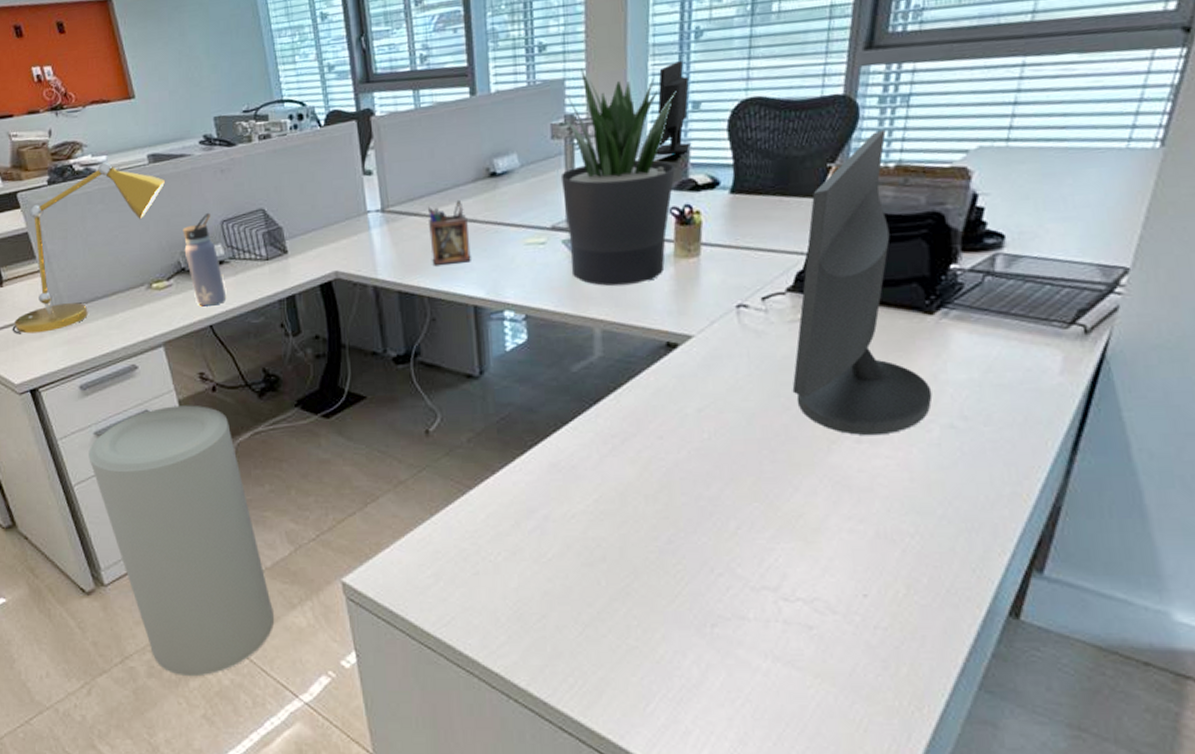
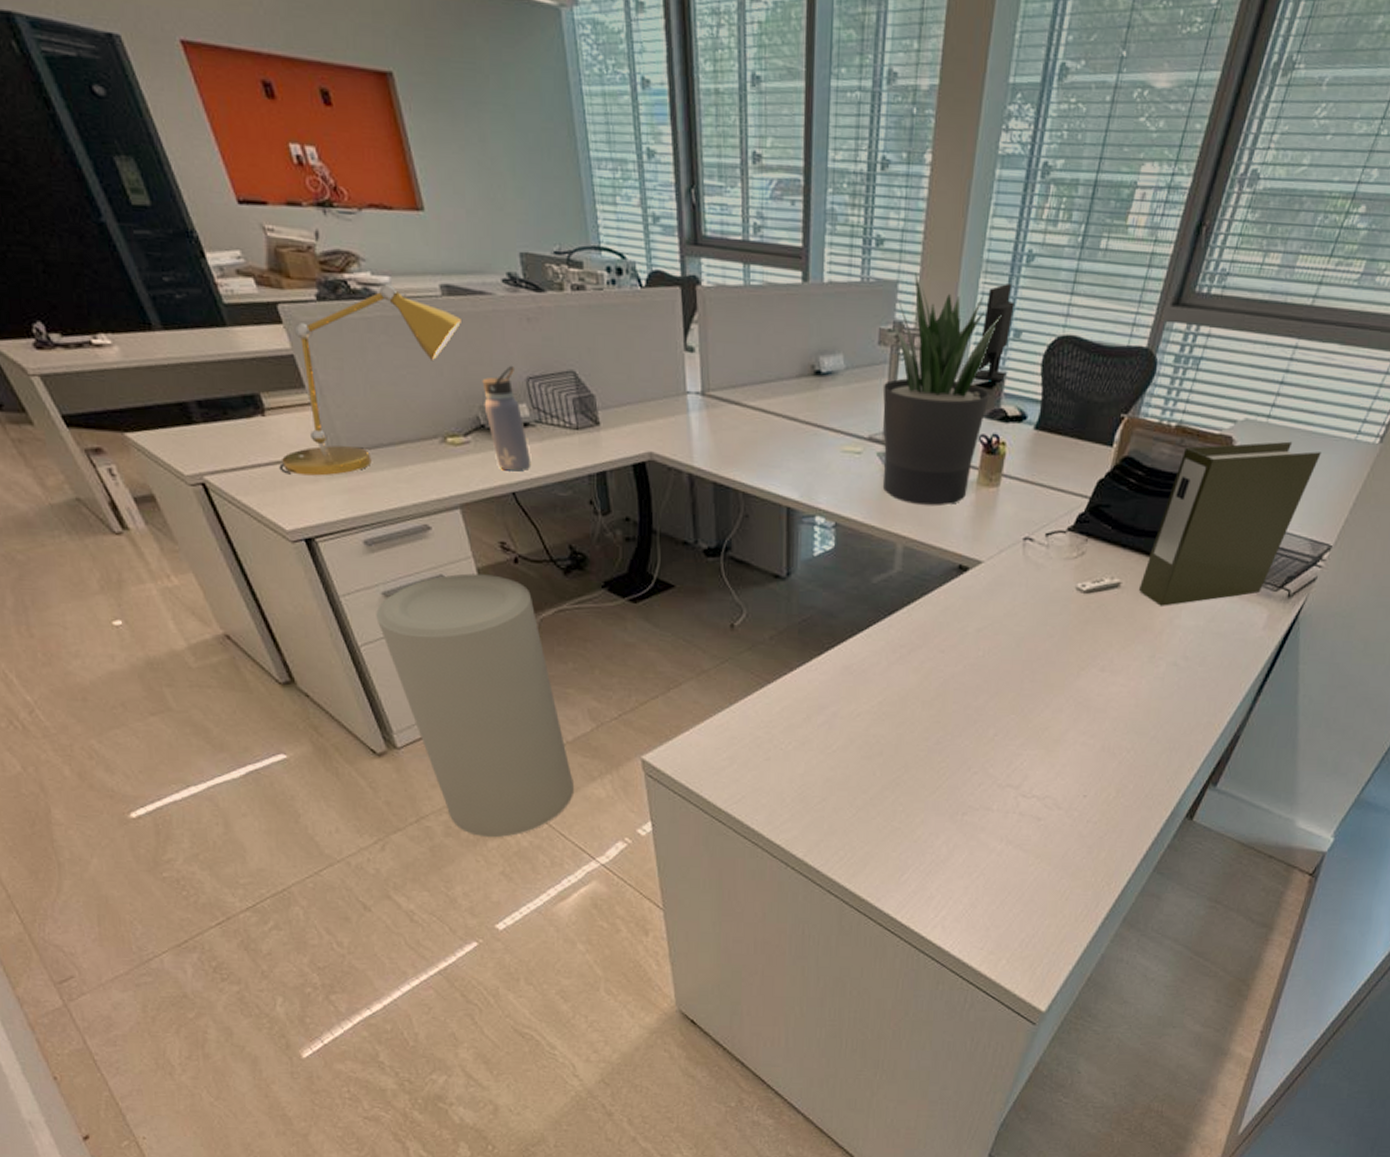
desk organizer: present [427,199,471,265] -> none [748,394,789,461]
computer monitor: present [792,129,933,436] -> none [1057,388,1175,667]
binder: none [885,161,1086,361] -> present [1138,441,1321,606]

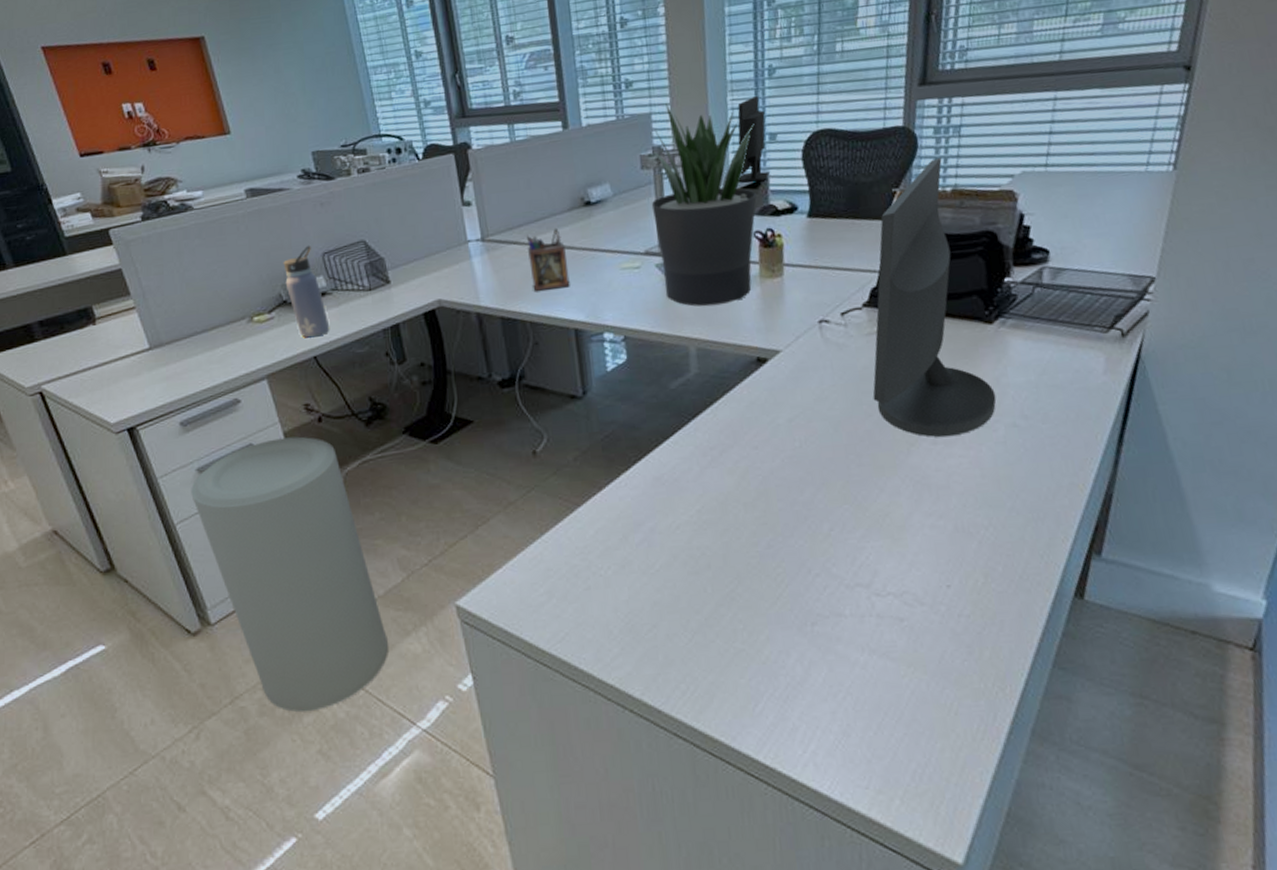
desk lamp: present [279,284,463,476] -> none [107,197,265,373]
desk organizer: none [748,394,789,461] -> present [526,227,570,291]
computer monitor: none [1057,388,1175,667] -> present [872,157,997,438]
binder: present [1138,441,1321,606] -> none [953,184,1114,367]

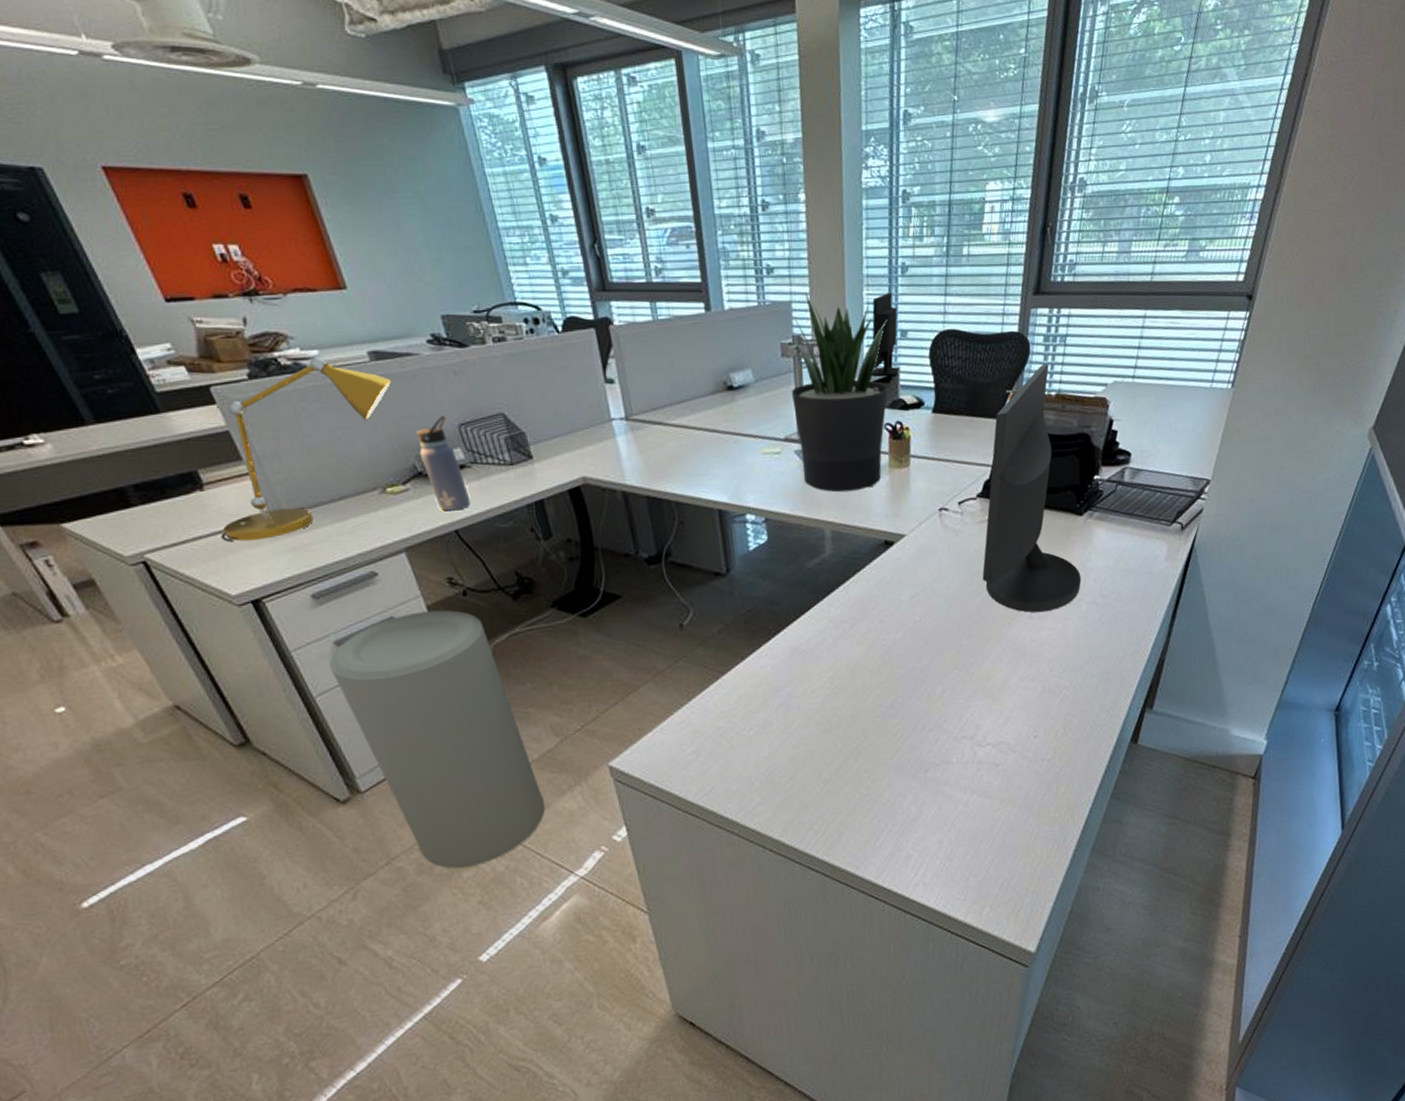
desk lamp: none [107,197,265,373] -> present [221,357,392,542]
desk organizer: present [526,227,570,291] -> none [670,410,714,472]

